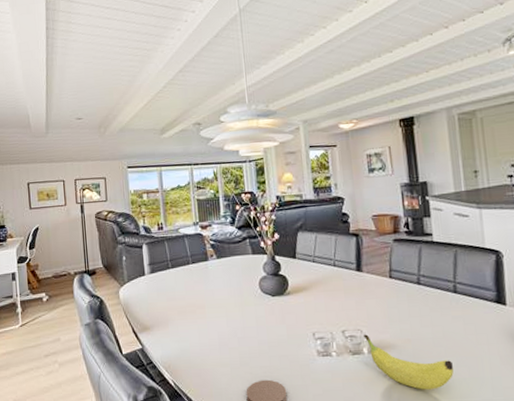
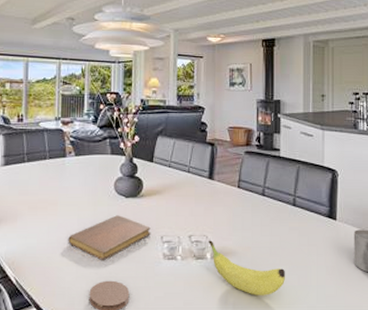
notebook: none [219,314,302,361] -> present [68,215,151,261]

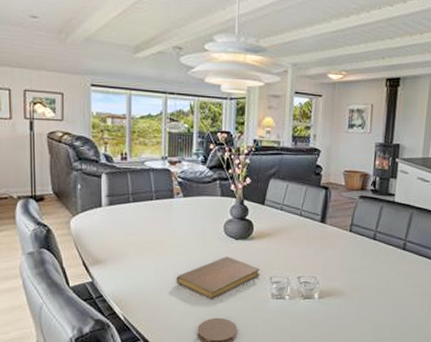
fruit: present [208,240,285,296] -> none [317,281,390,332]

